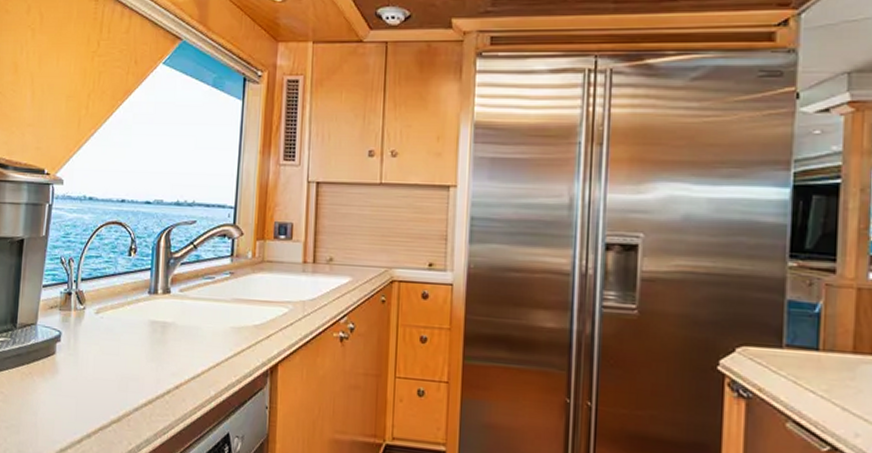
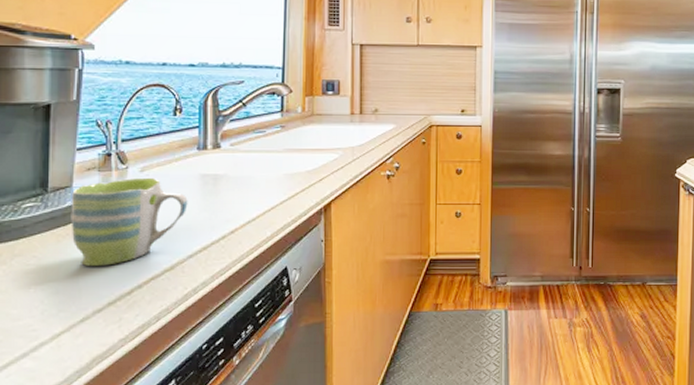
mug: none [33,320,137,410] -> present [71,177,188,267]

